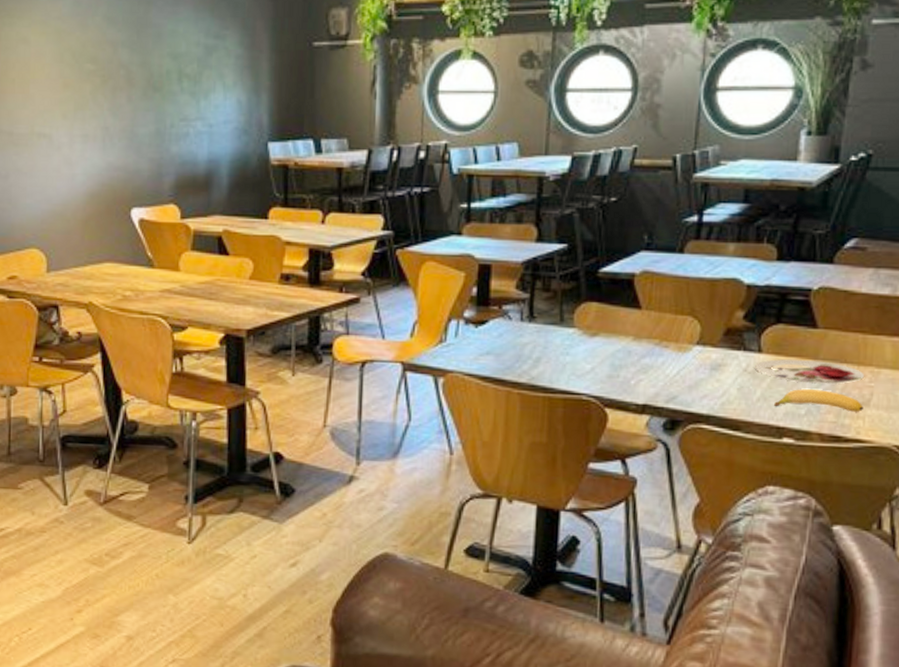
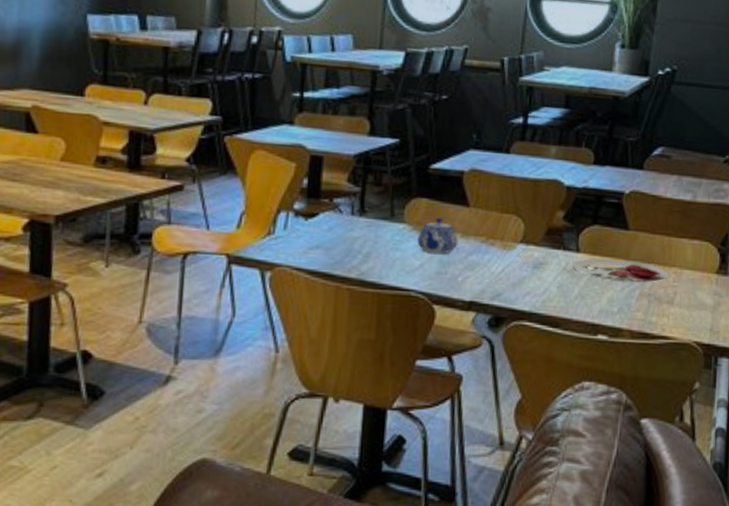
teapot: none [587,320,630,358] -> present [416,217,458,254]
banana: present [774,389,863,412] -> none [590,288,668,310]

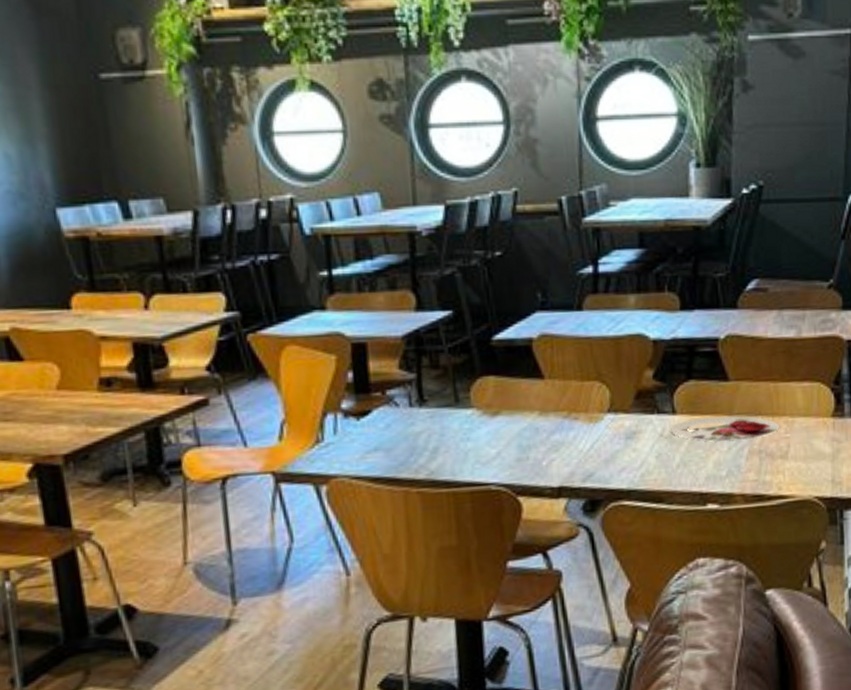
teapot: present [416,217,458,254] -> none [489,395,537,438]

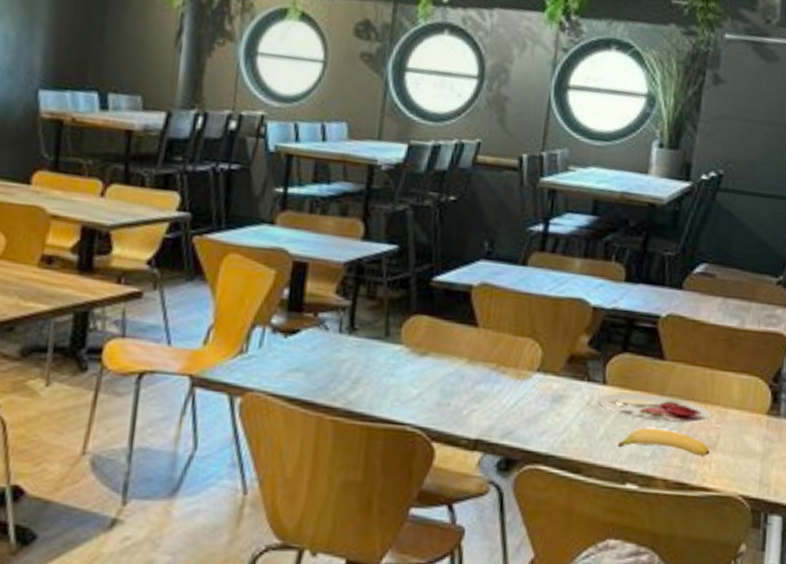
banana: none [695,447,782,471] -> present [618,428,710,457]

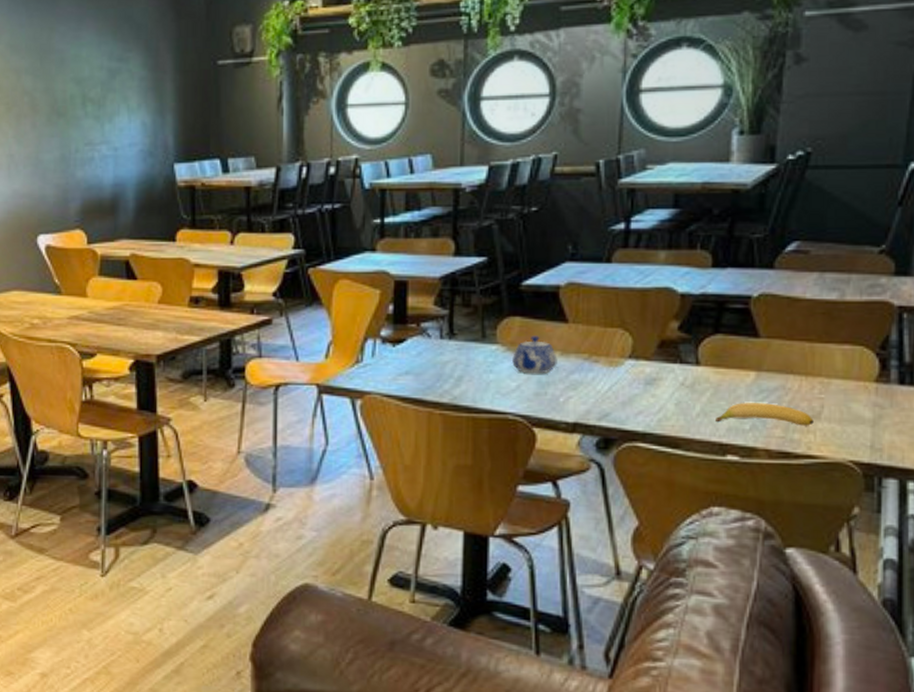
teapot: none [414,338,464,383] -> present [511,336,557,374]
plate: present [598,393,712,424] -> none [692,371,814,397]

